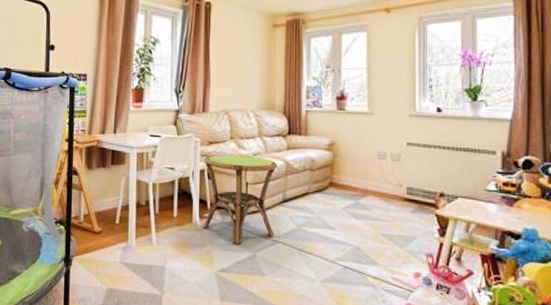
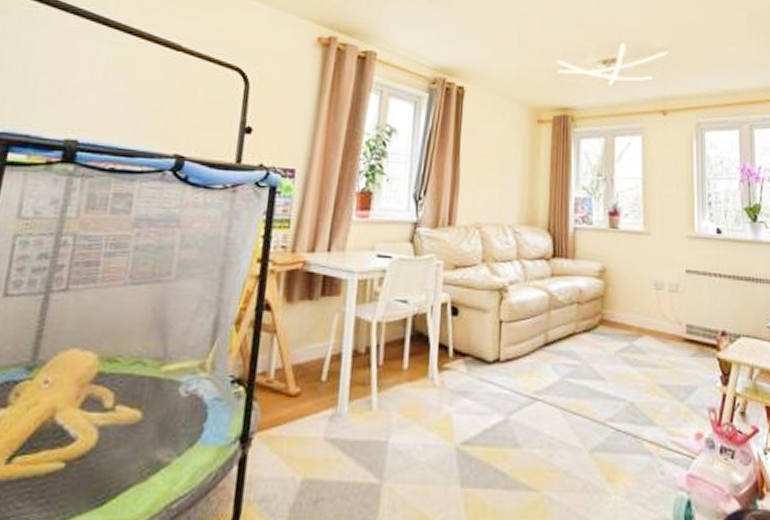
side table: present [203,154,278,245] -> none [442,282,540,405]

